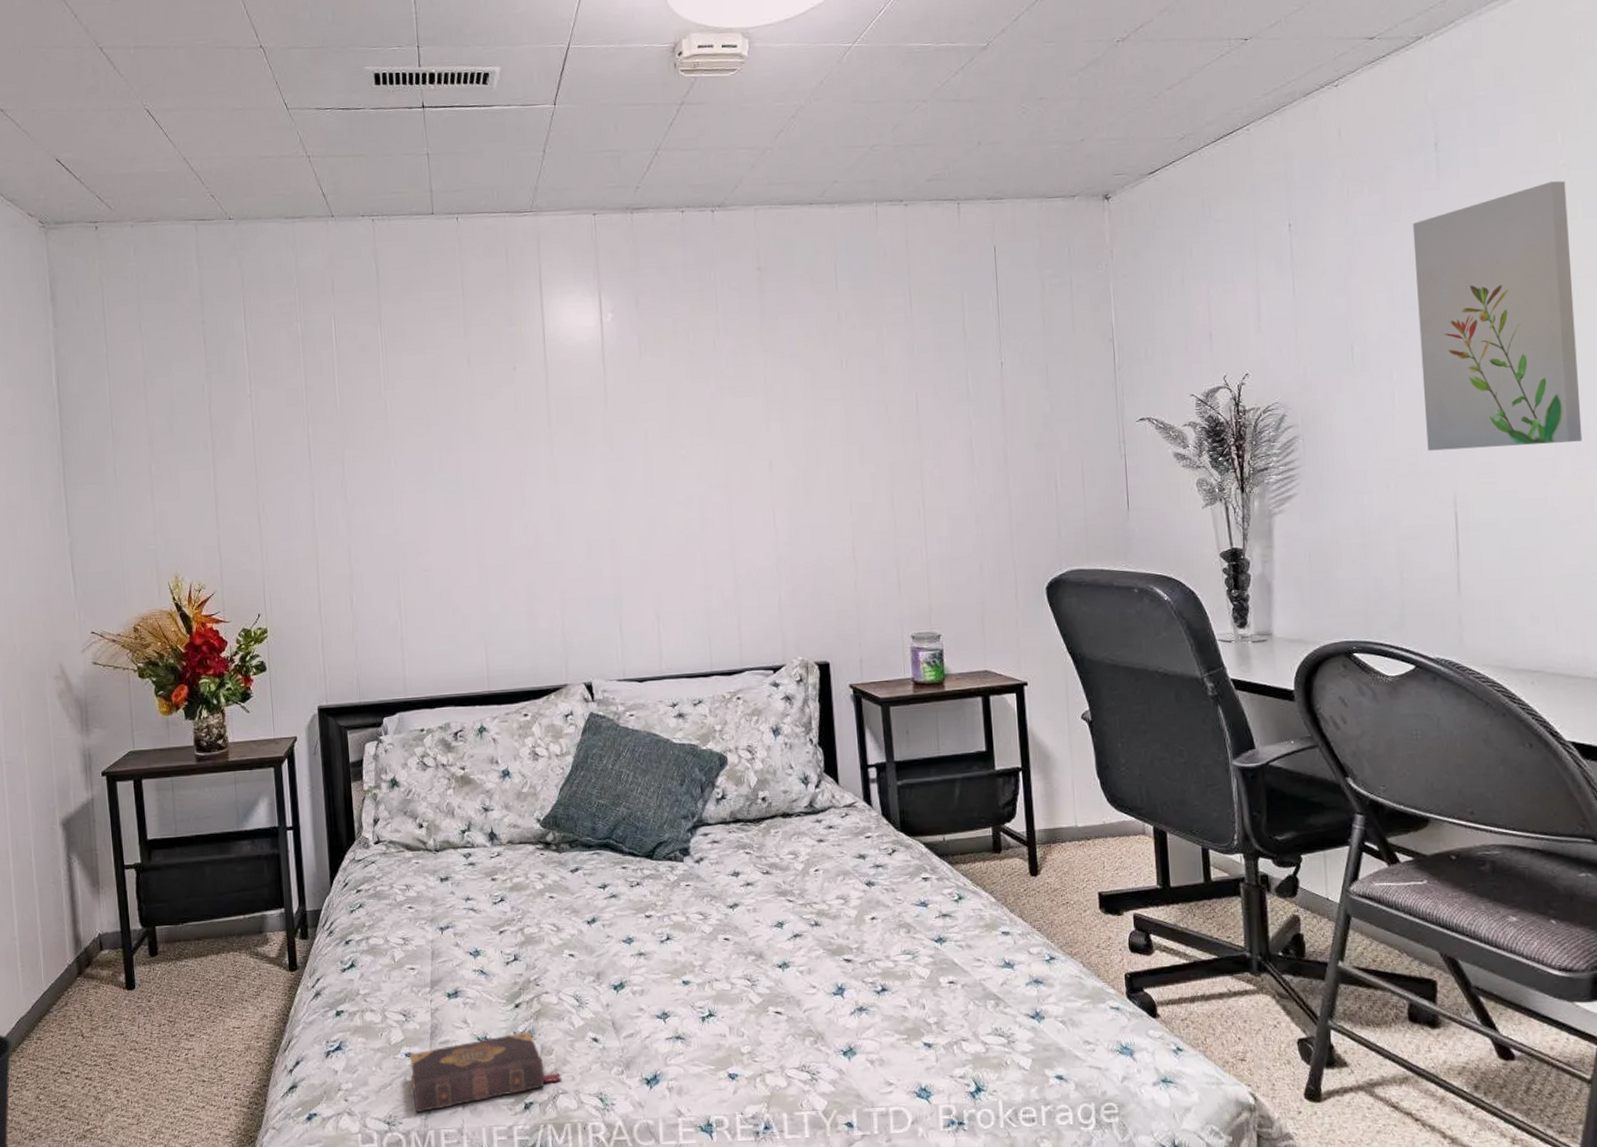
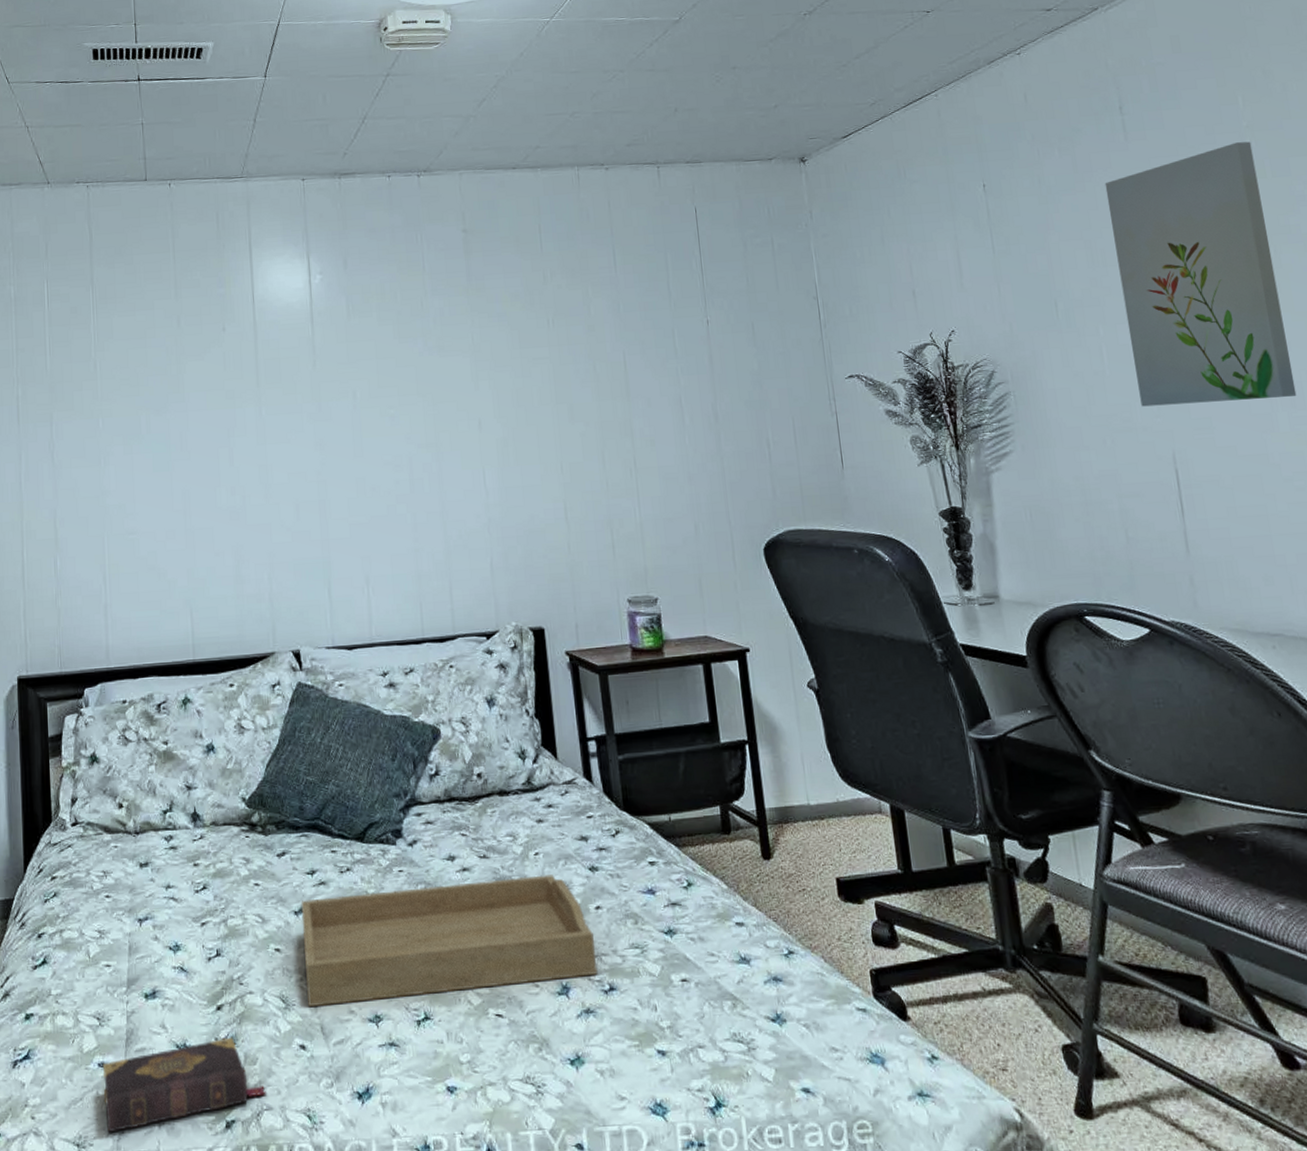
serving tray: none [593,889,871,1005] -> present [301,874,598,1006]

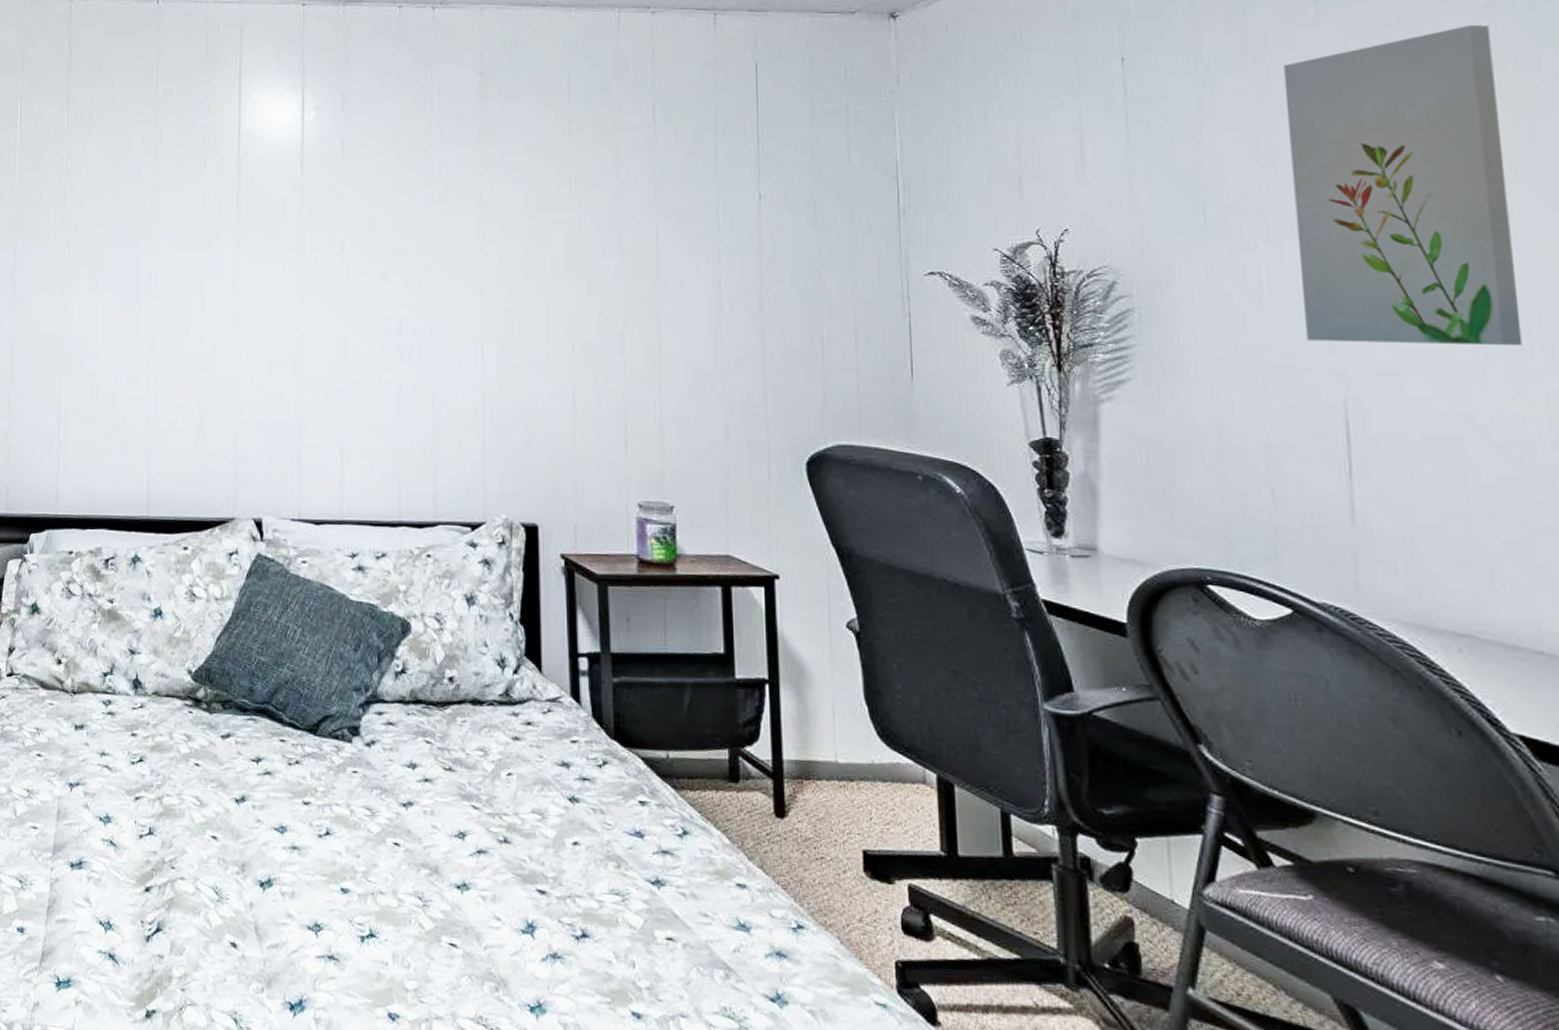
book: present [102,1037,268,1133] -> none [20,922,192,1002]
serving tray: present [301,874,598,1006] -> none [242,788,570,918]

